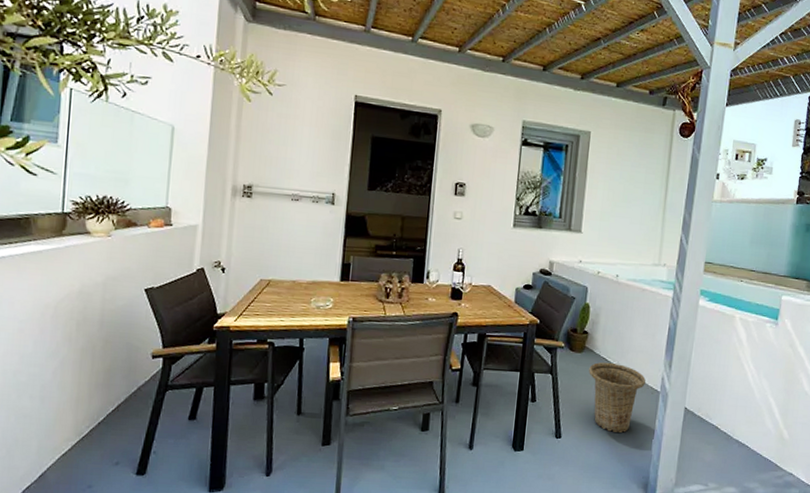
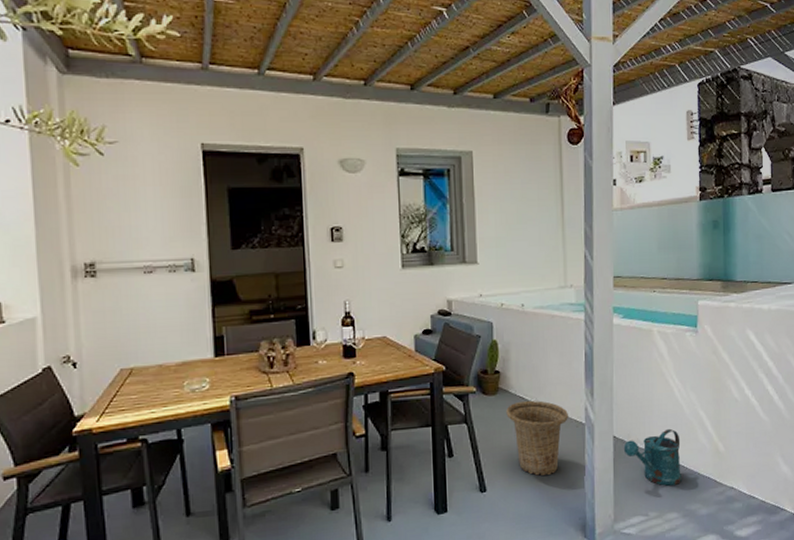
watering can: none [692,409,748,462] -> present [623,428,681,486]

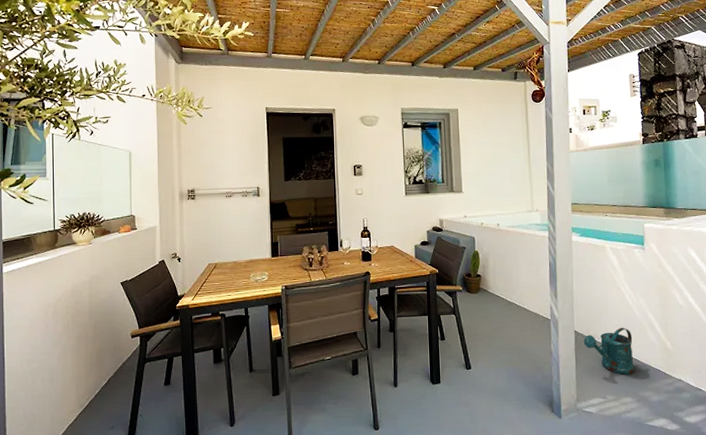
basket: present [506,400,568,476] -> none [486,299,536,360]

